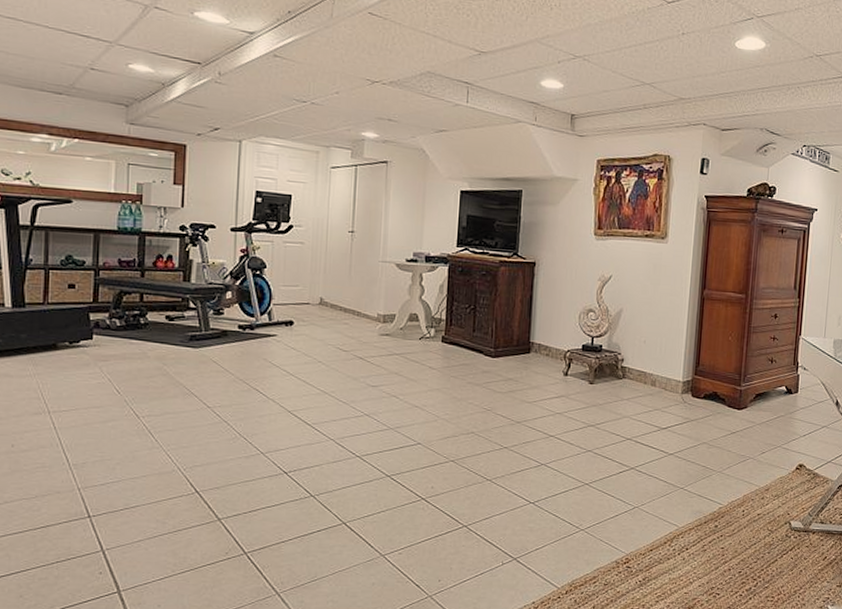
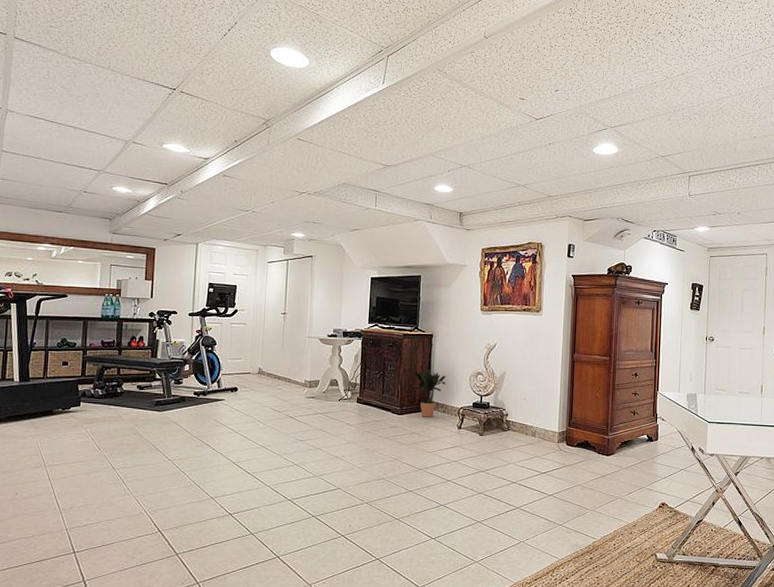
potted plant: none [513,303,551,362] -> present [415,369,447,418]

